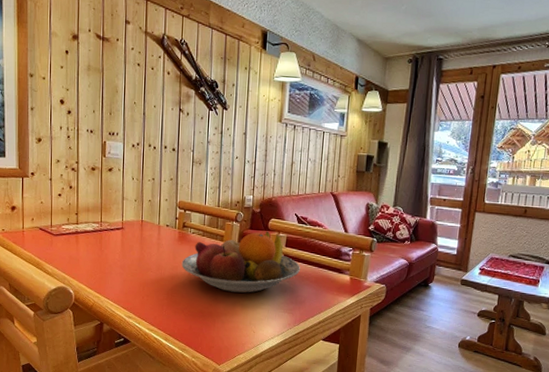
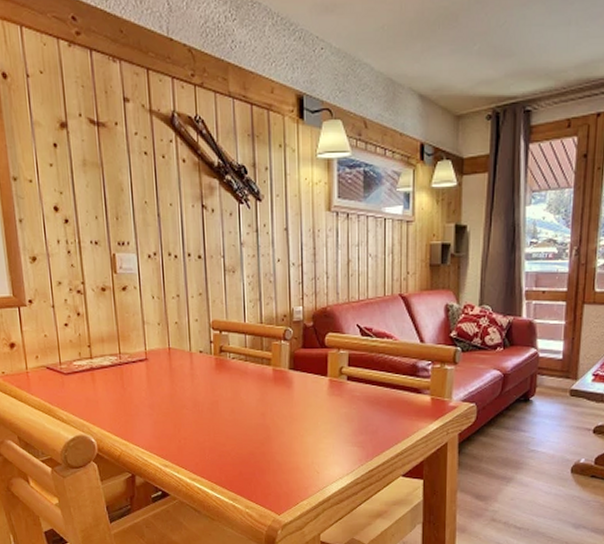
fruit bowl: present [181,231,300,293] -> none [222,348,368,426]

